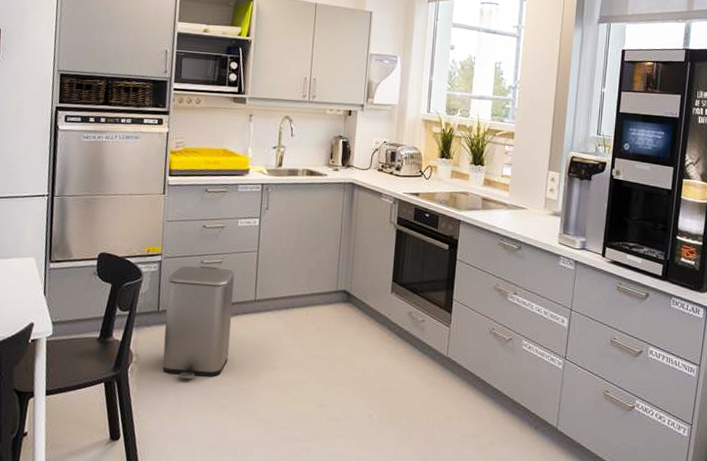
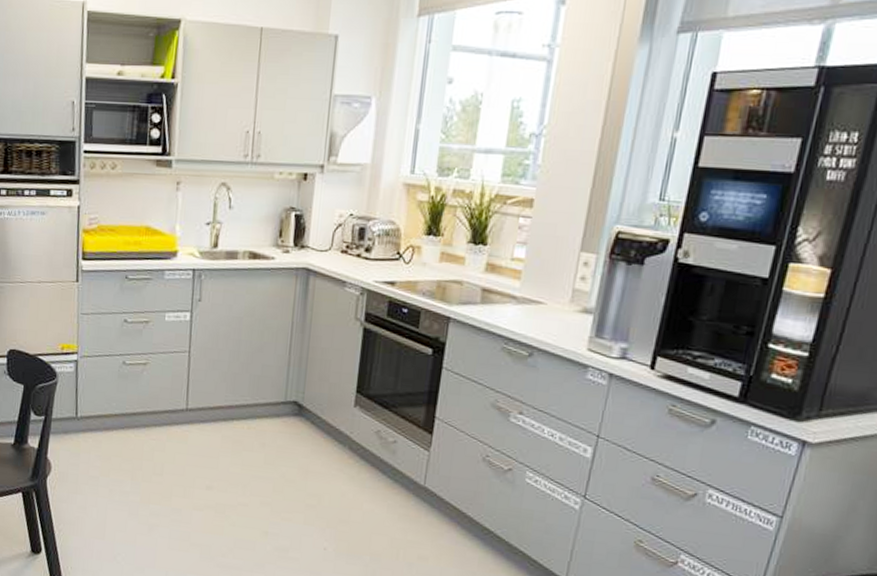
pedal bin: present [162,266,235,379] -> none [83,367,162,494]

